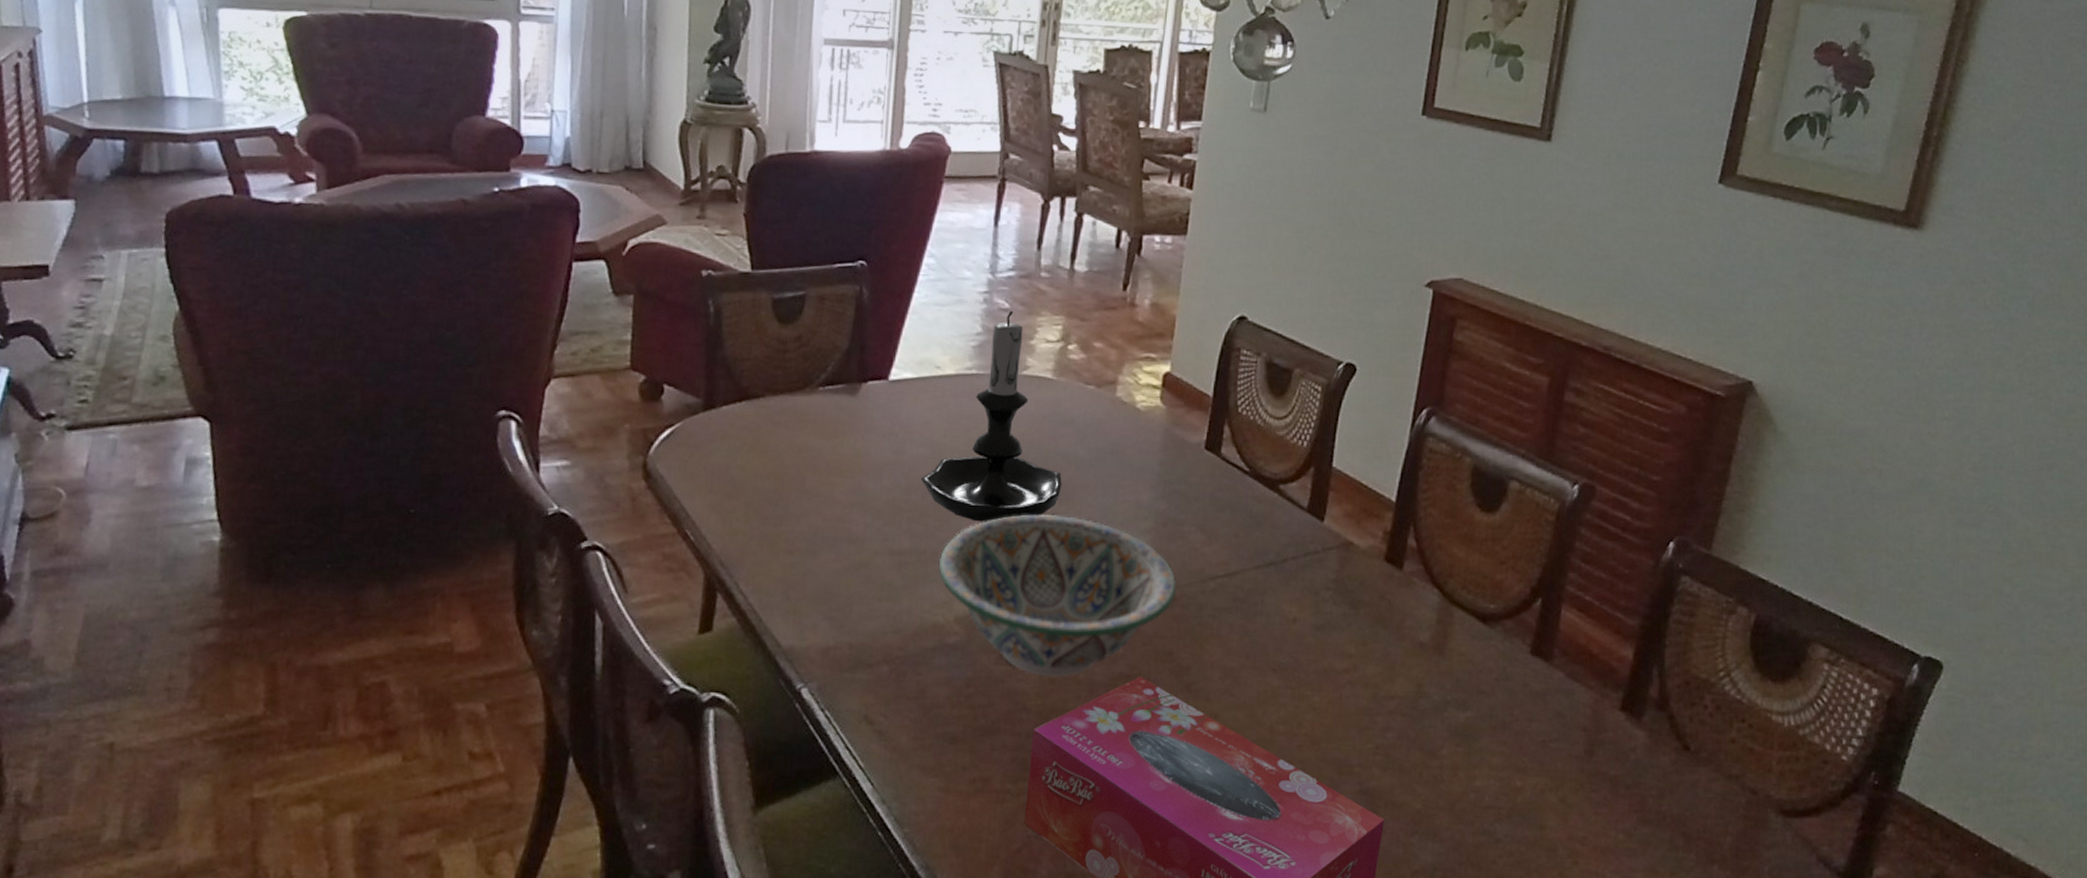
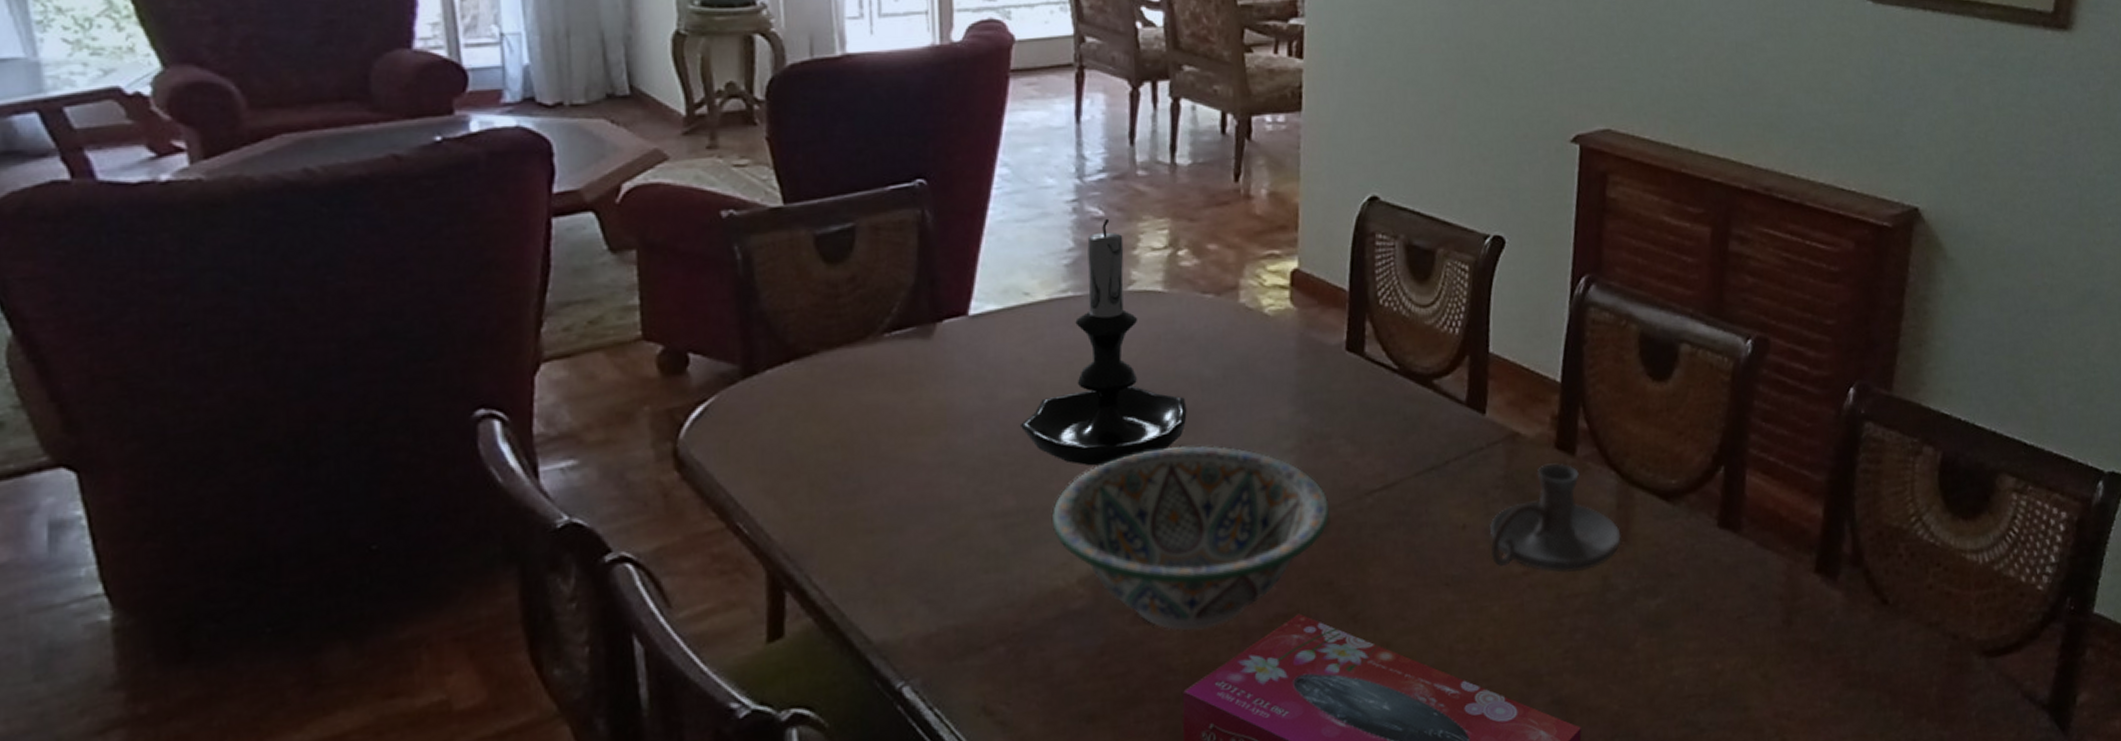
candle holder: none [1316,574,1438,677] -> present [1490,463,1621,573]

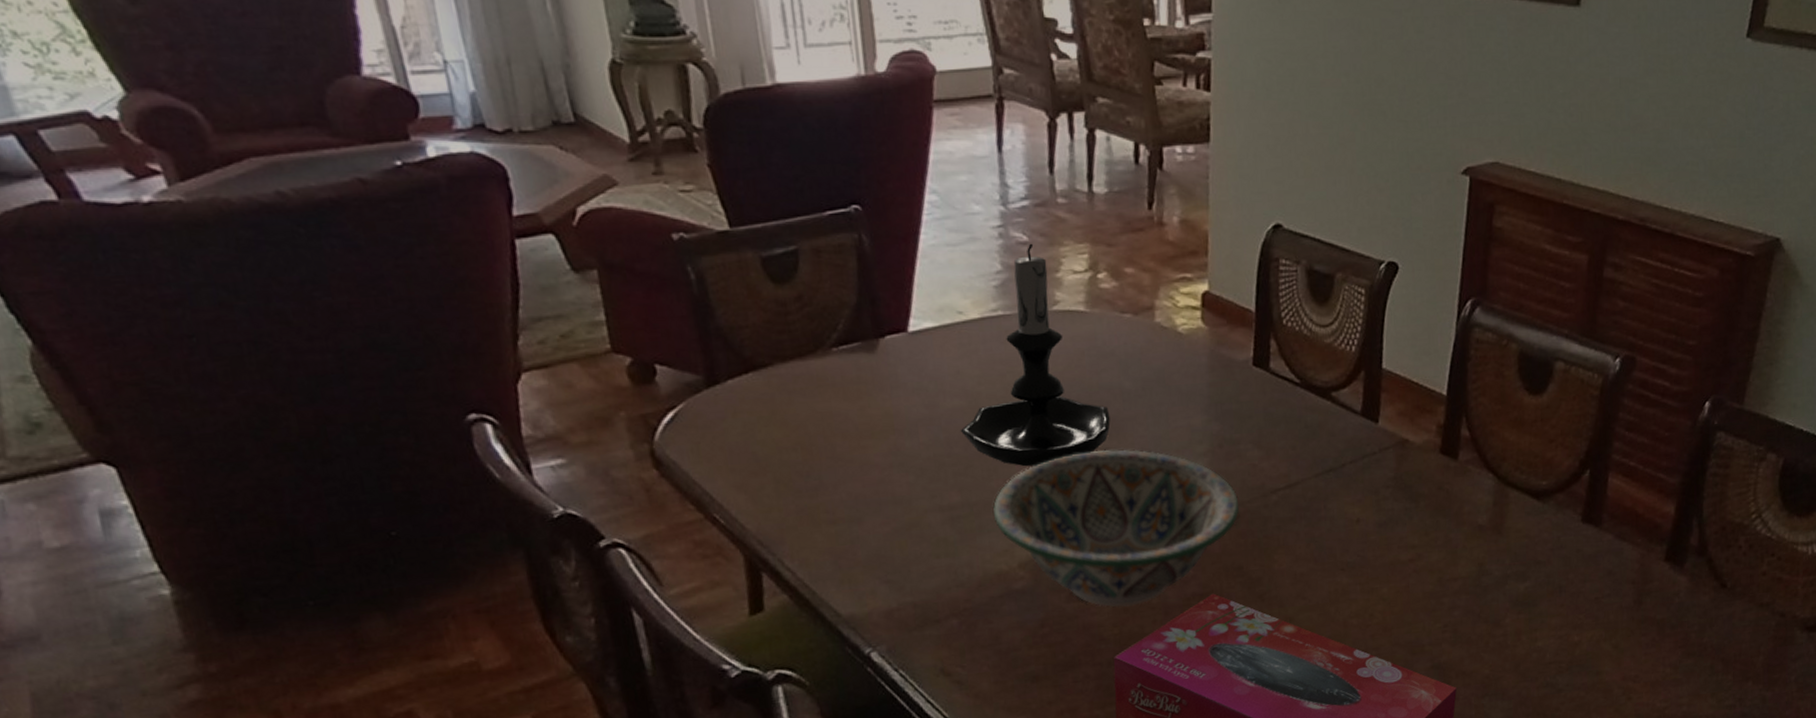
candle holder: present [1490,463,1621,573] -> none [1380,466,1496,560]

